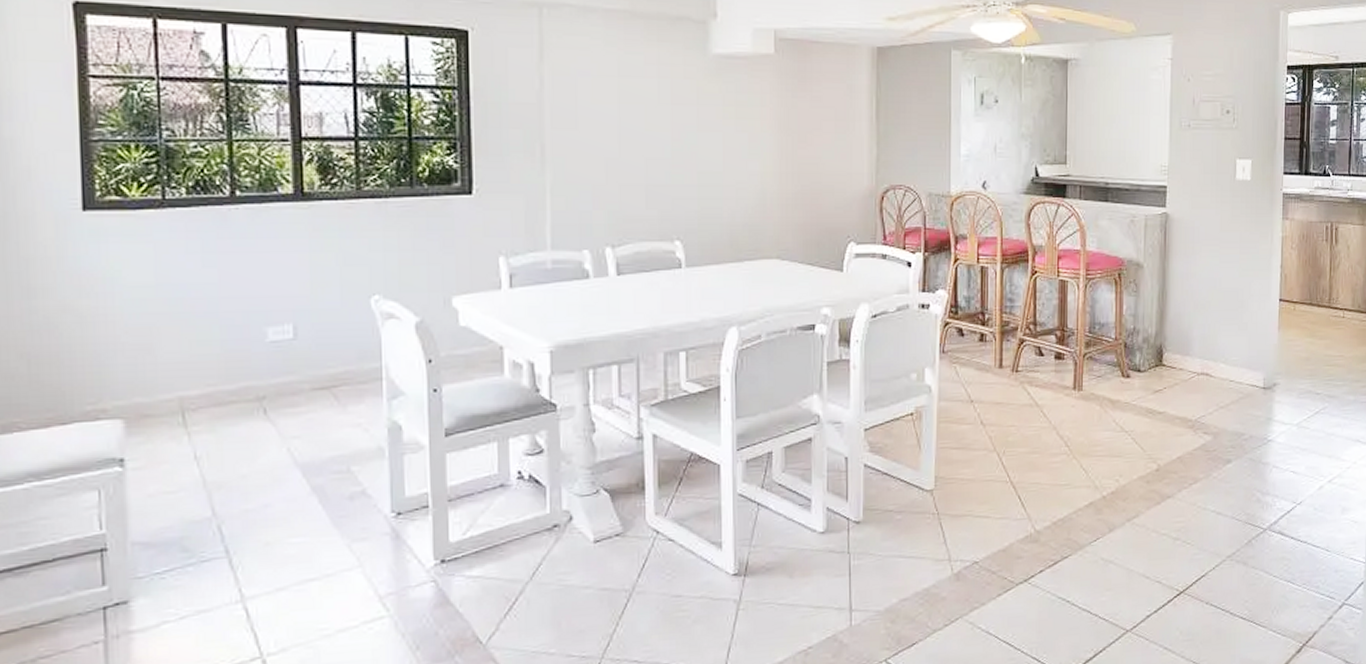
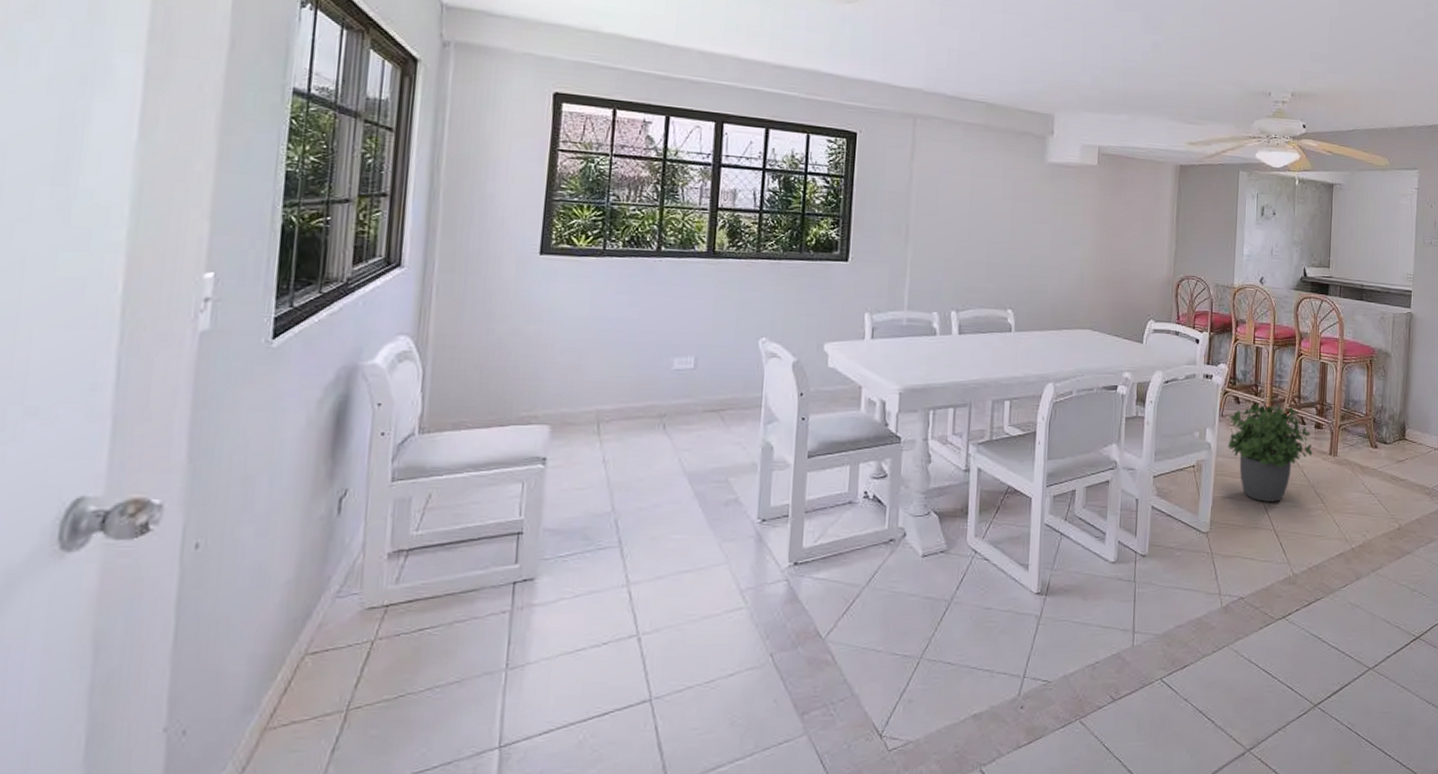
potted plant: none [951,332,1053,450] -> present [1227,402,1313,502]

